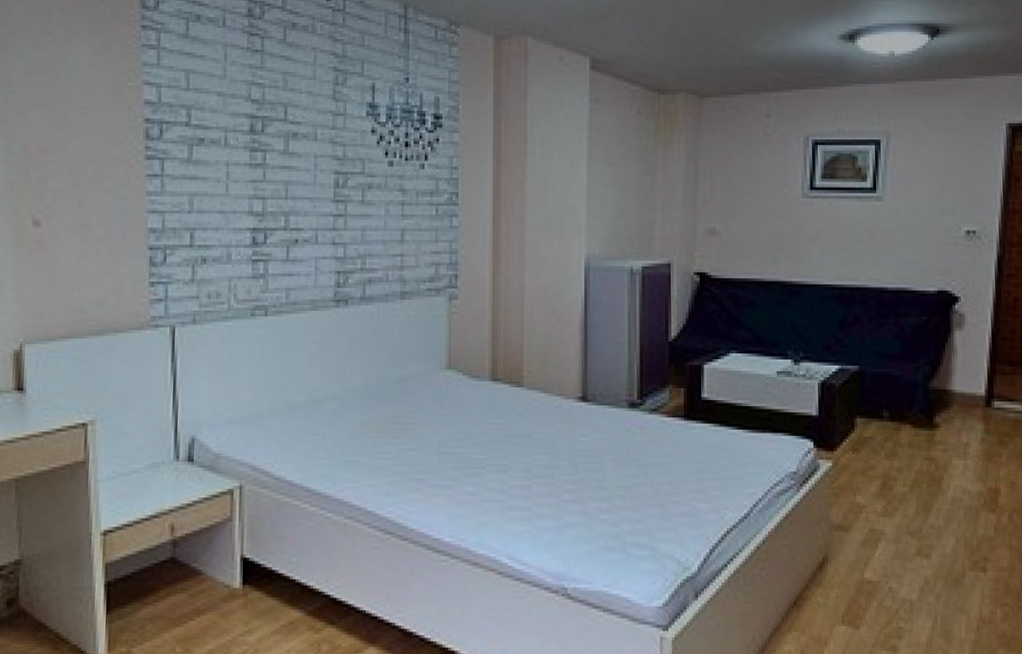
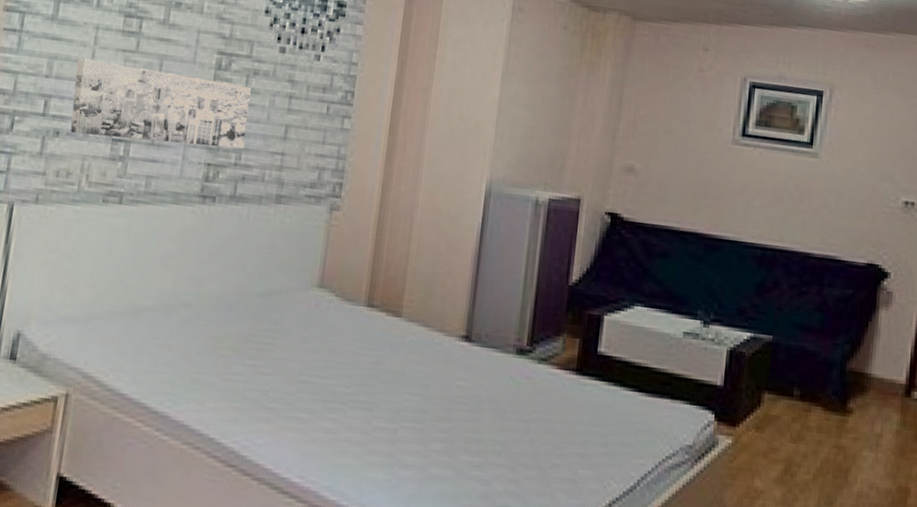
wall art: none [214,192,368,259] -> present [70,58,251,149]

